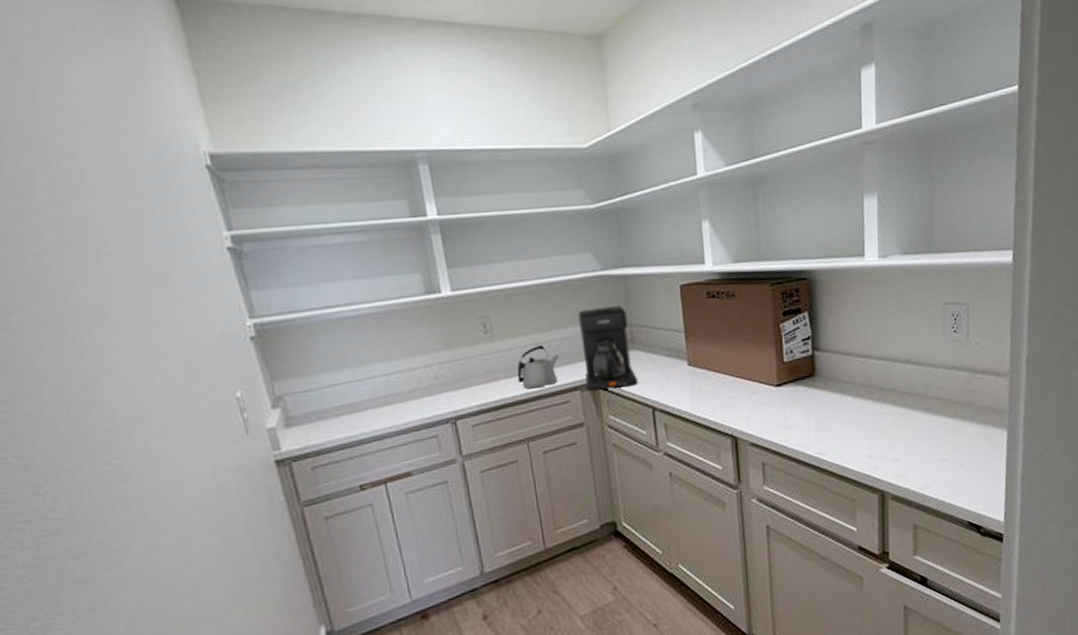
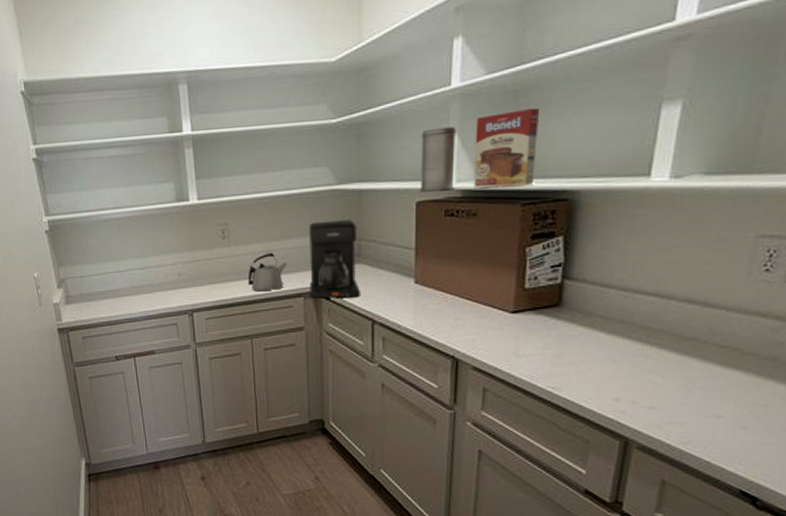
canister: none [676,213,712,276] -> present [419,126,457,192]
food box: none [723,197,778,270] -> present [472,107,540,188]

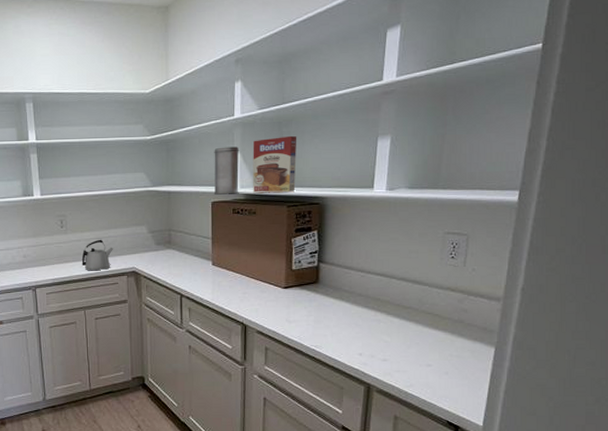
coffee maker: present [309,220,360,300] -> none [131,215,171,278]

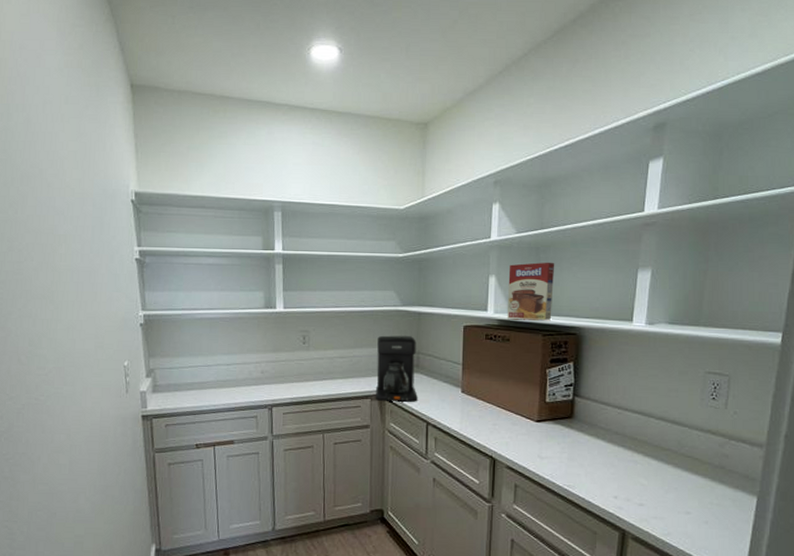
kettle: present [81,239,113,271] -> none [323,358,357,392]
coffee maker: none [131,215,171,278] -> present [376,335,418,402]
canister: present [213,146,240,195] -> none [466,269,495,319]

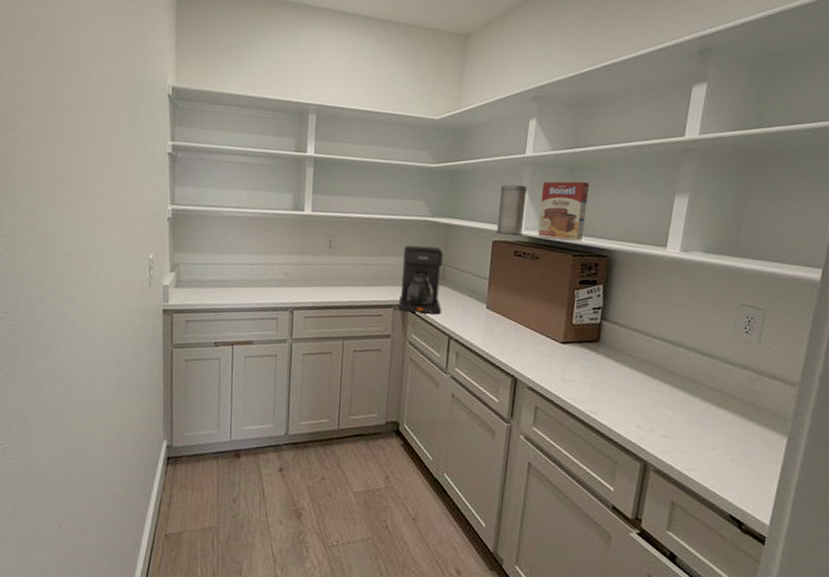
canister: none [466,269,495,319] -> present [495,184,528,236]

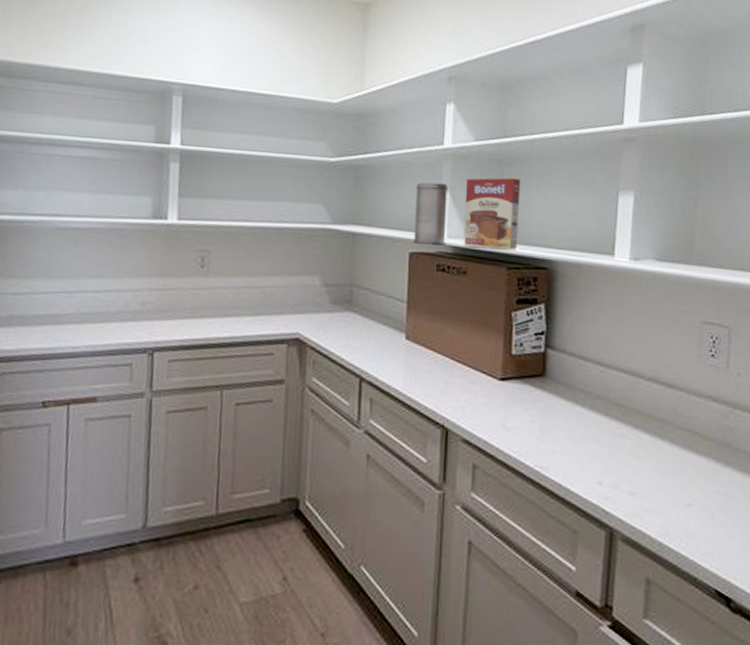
coffee maker: present [398,245,444,315] -> none [294,260,349,350]

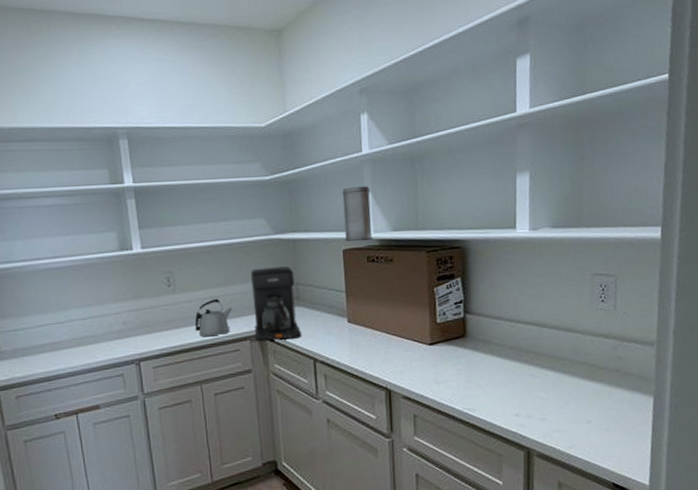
kettle: none [224,288,271,333] -> present [194,298,232,337]
coffee maker: none [294,260,349,350] -> present [251,266,301,343]
food box: present [463,177,521,251] -> none [384,172,434,238]

